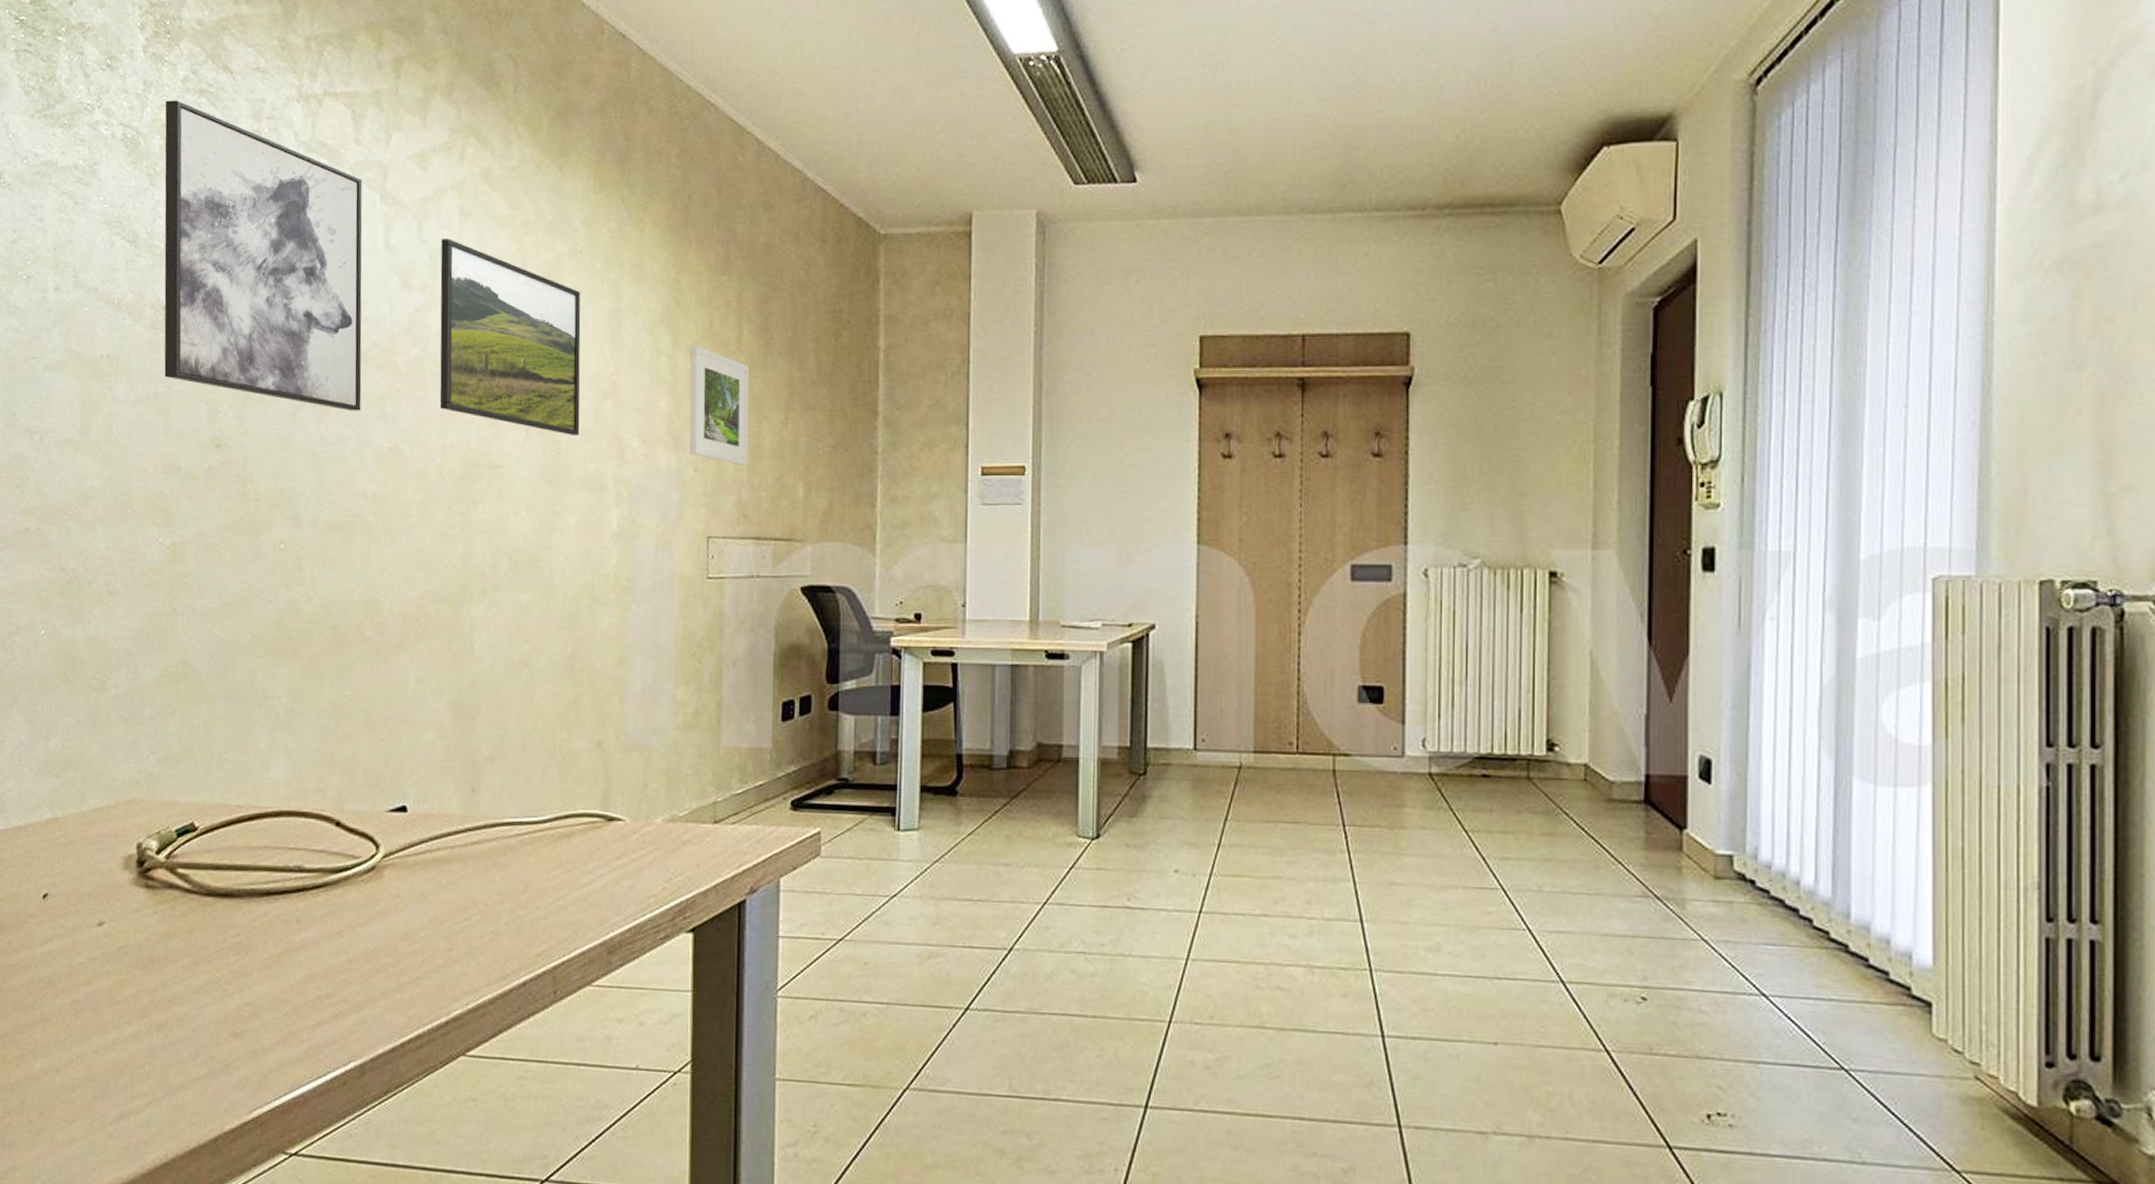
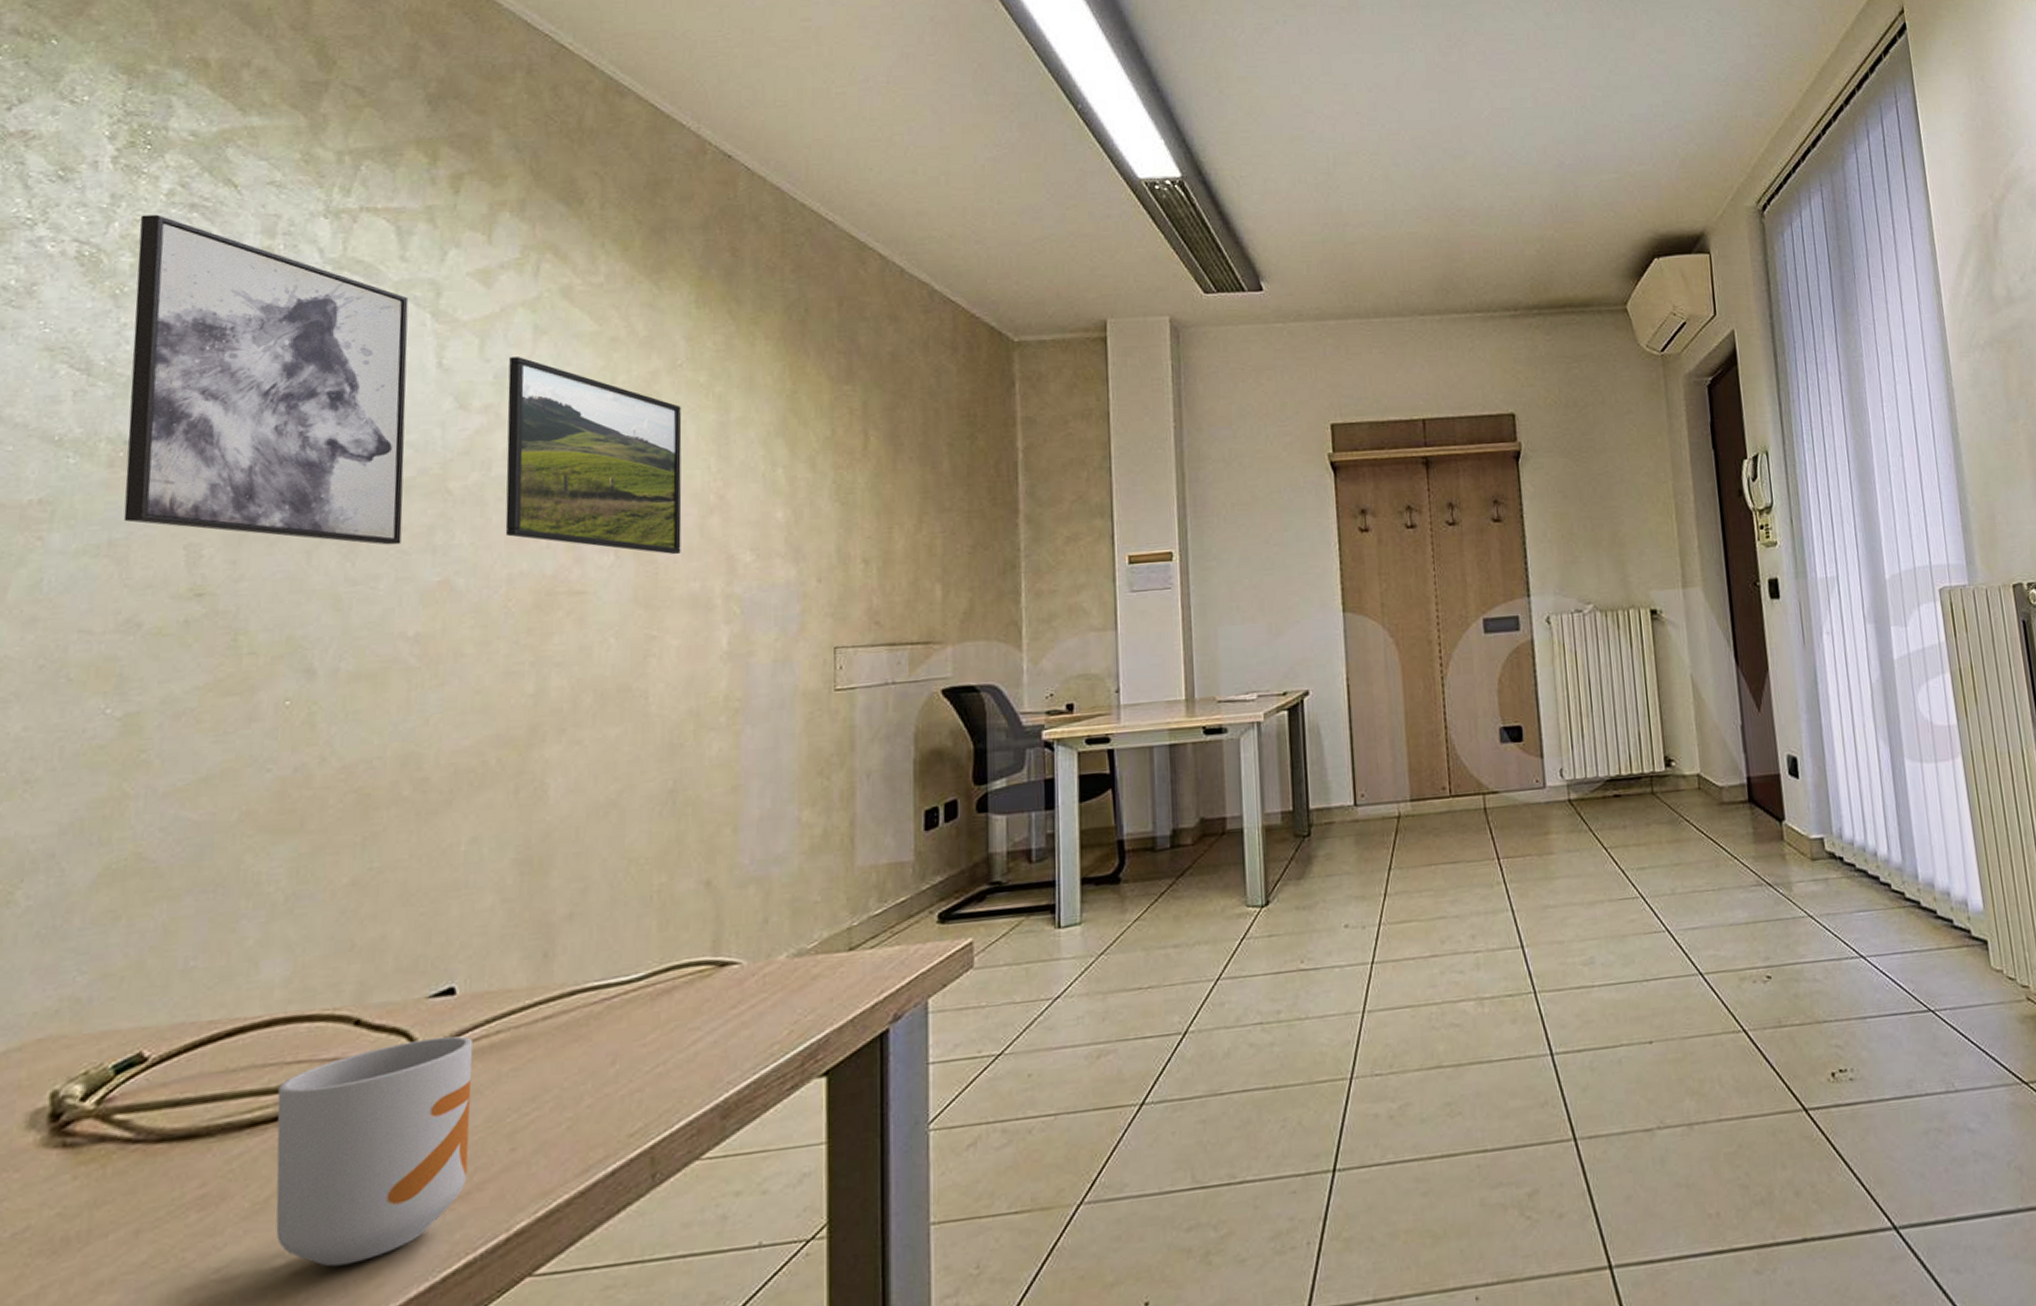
mug: none [284,845,421,1018] -> present [276,1036,474,1267]
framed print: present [689,346,750,465] -> none [811,455,879,572]

